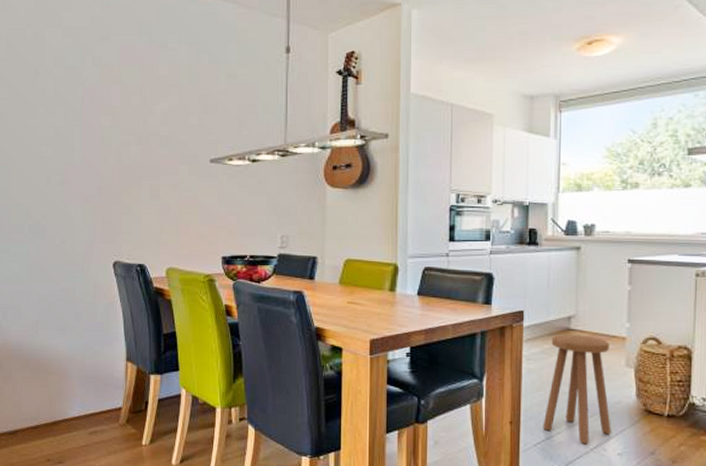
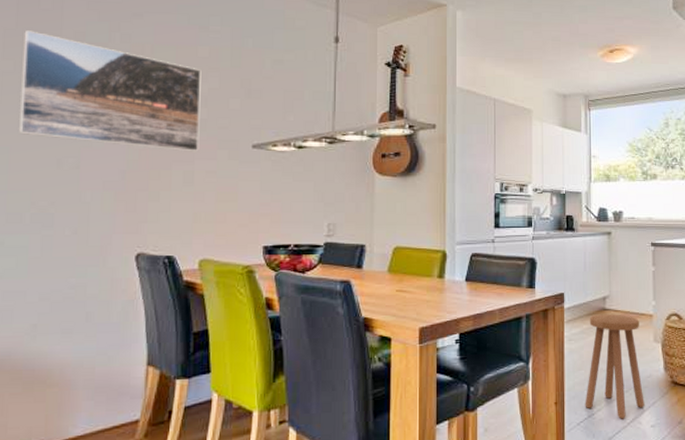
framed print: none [14,59,163,168] -> present [19,30,201,152]

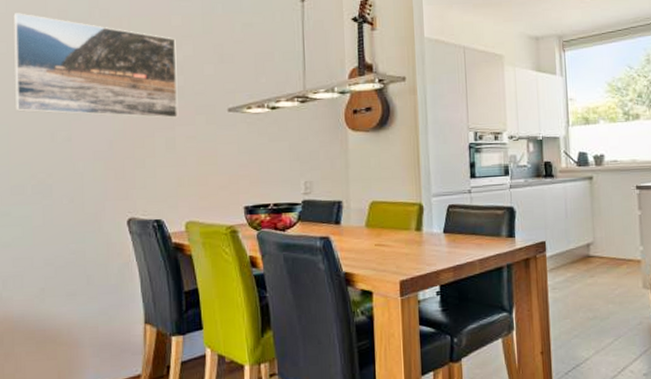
stool: present [585,314,645,419] -> none [572,261,636,368]

